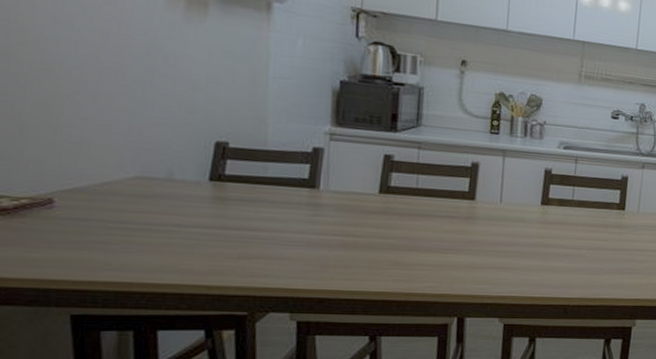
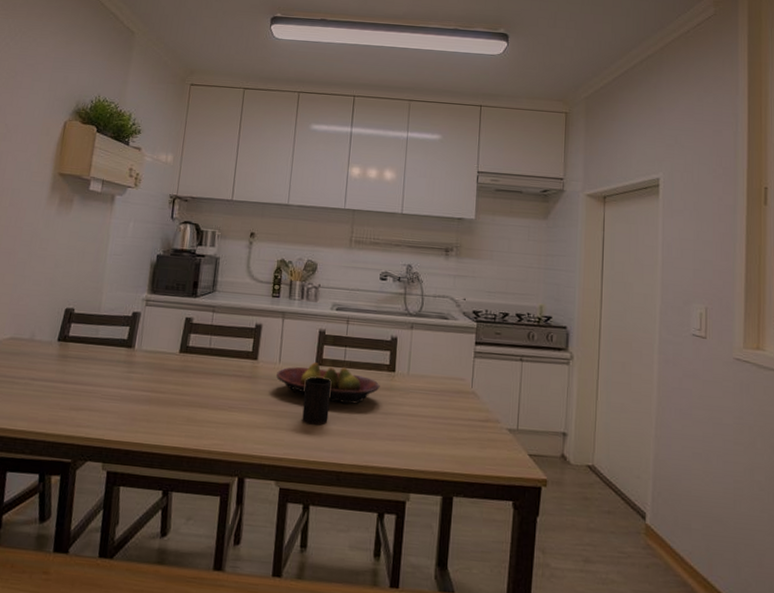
fruit bowl: none [497,202,609,242] -> present [276,362,380,405]
cup: none [527,216,558,263] -> present [302,376,331,425]

